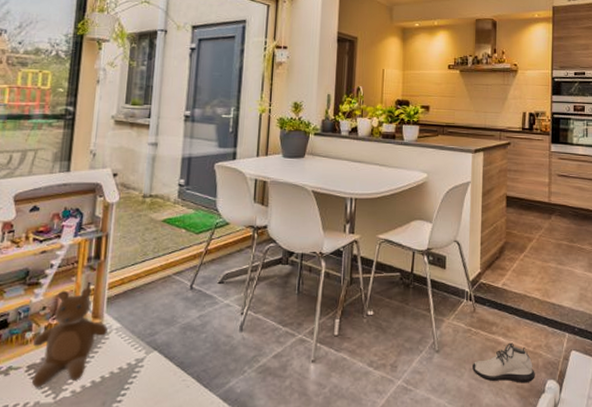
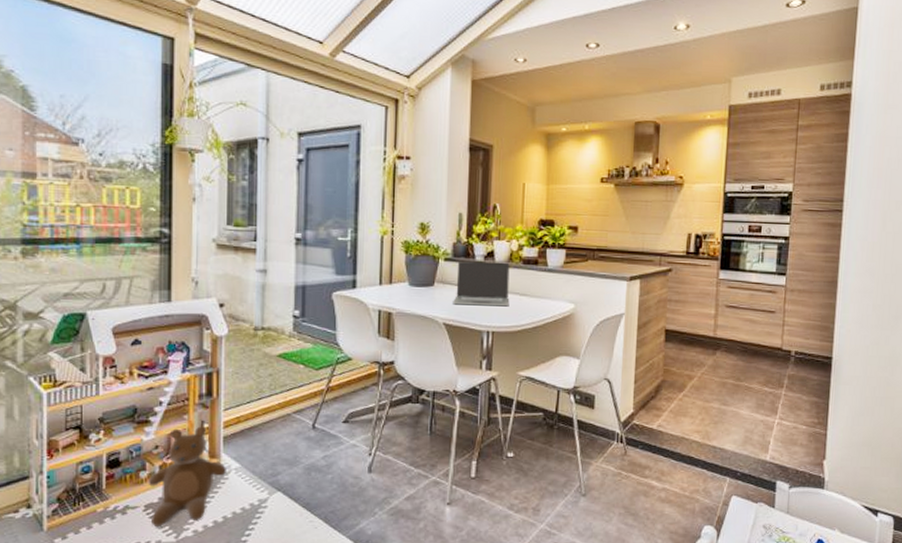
laptop: none [321,135,371,176] -> present [453,261,510,307]
shoe: present [472,343,535,383] -> none [622,487,691,529]

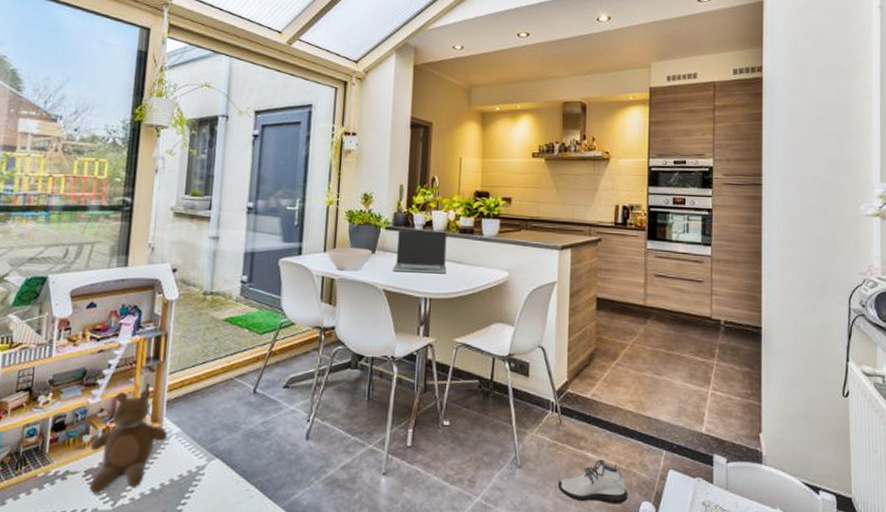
bowl: none [383,280,432,305] -> present [327,247,373,271]
shoe: none [622,487,691,529] -> present [558,459,628,504]

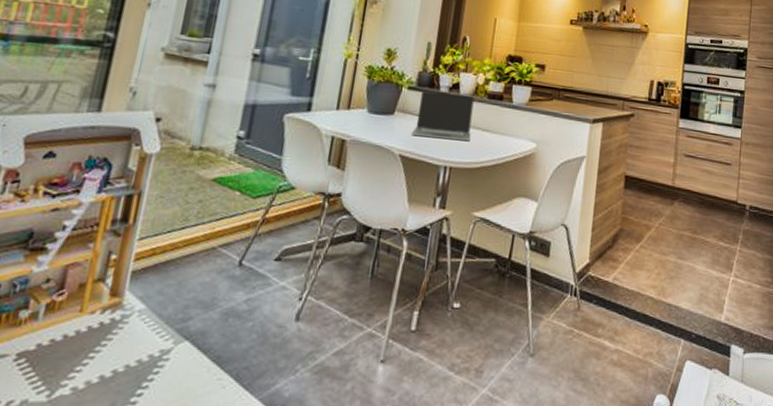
teddy bear: present [89,390,168,493] -> none [20,257,129,381]
bowl: present [327,247,373,271] -> none [340,105,392,133]
shoe: present [558,459,628,504] -> none [571,348,644,398]

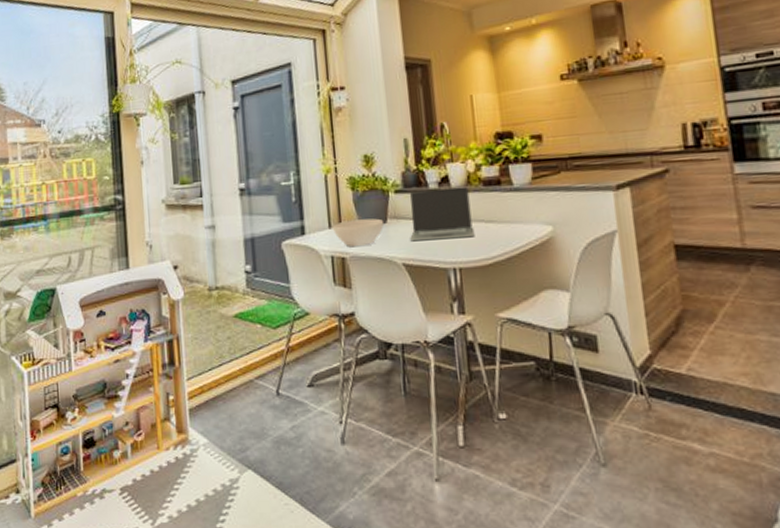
bowl: none [340,105,392,133] -> present [333,218,385,248]

